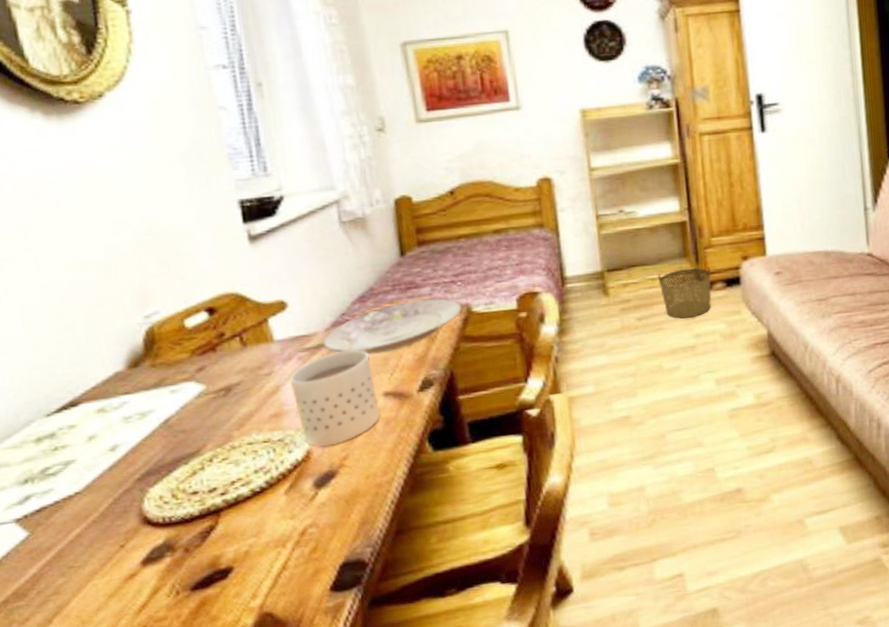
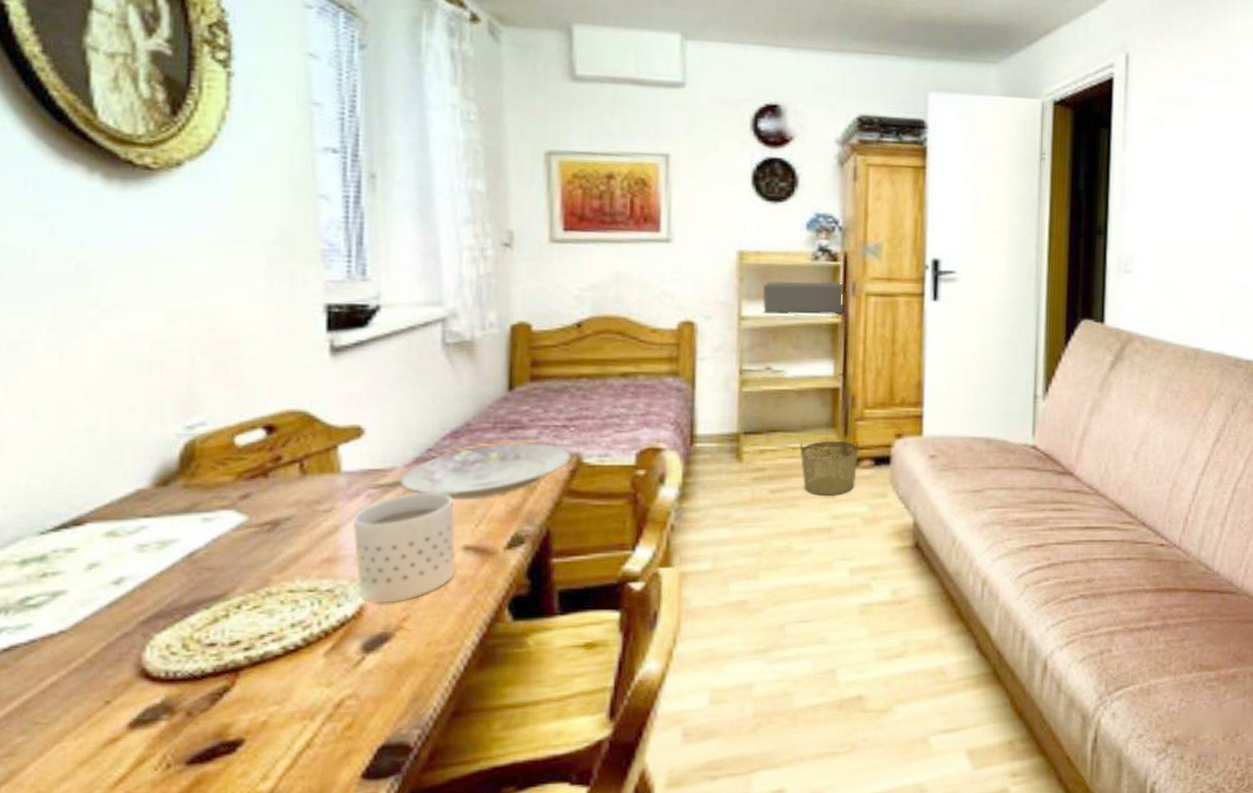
decorative box: none [607,127,681,163] -> present [762,281,843,316]

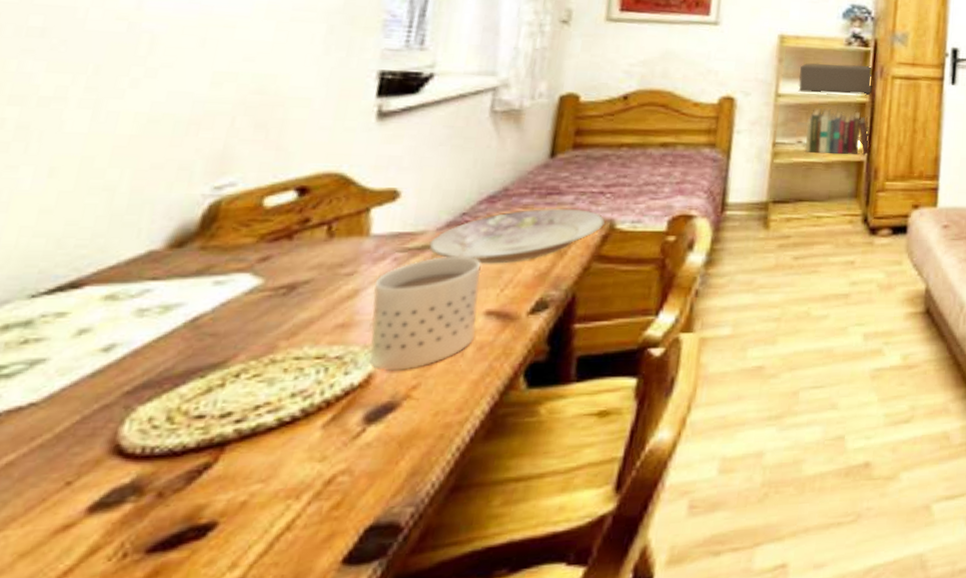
books: none [774,331,845,381] -> present [804,108,870,155]
basket: present [800,440,860,496] -> none [824,210,880,263]

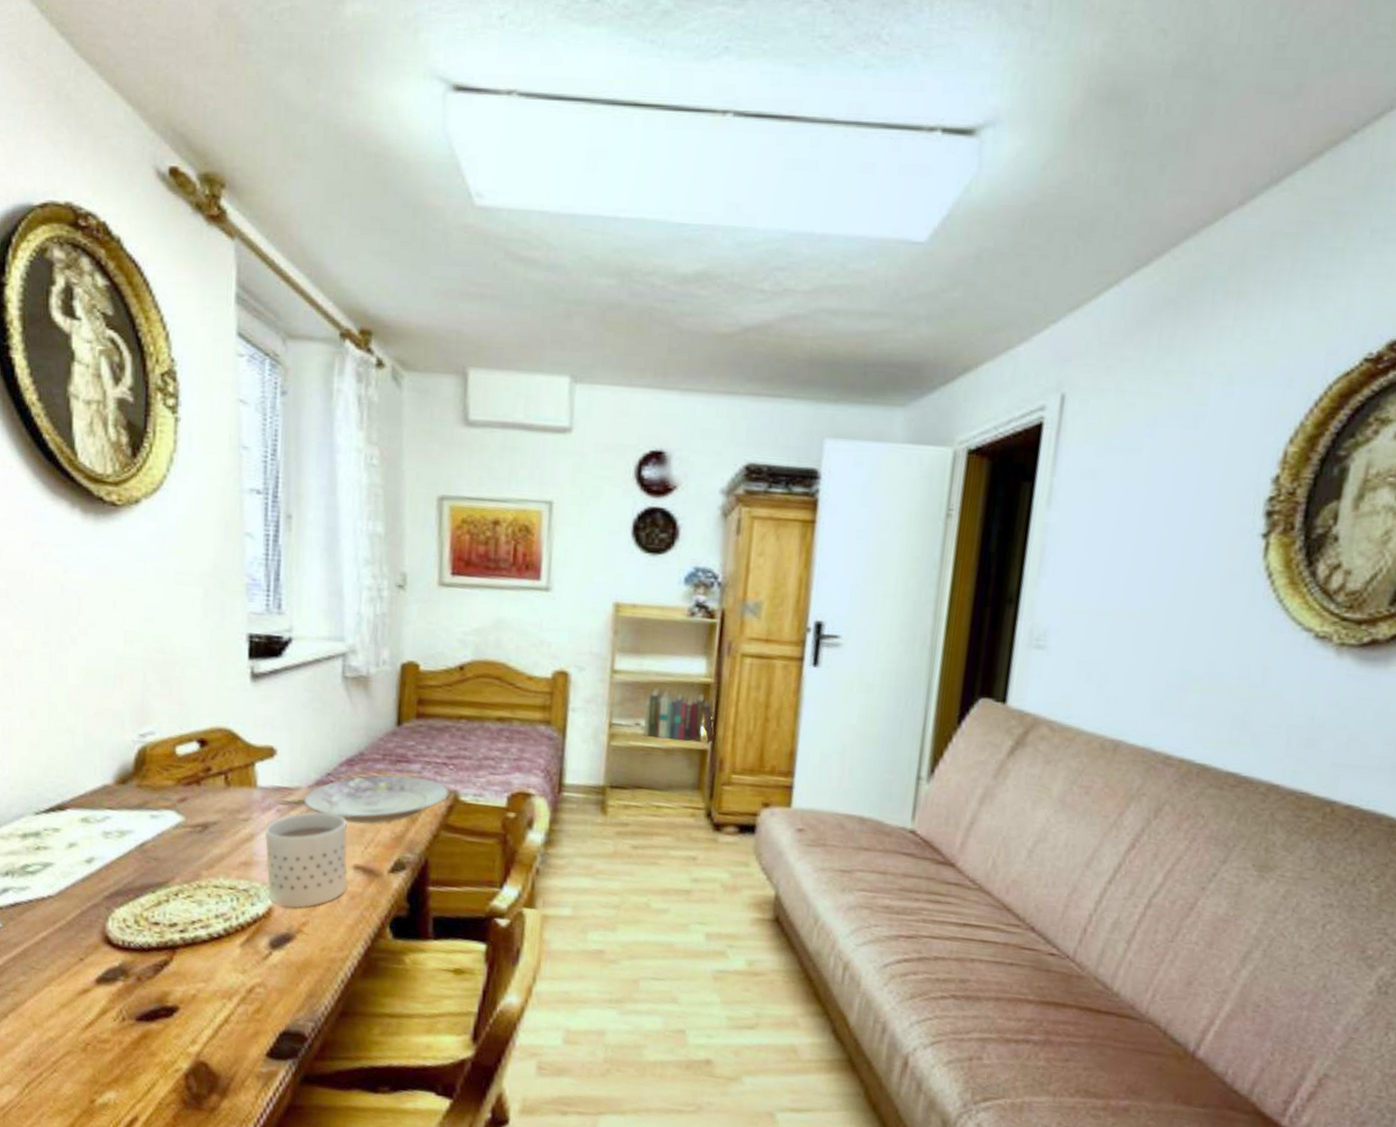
decorative box: present [798,63,872,95] -> none [635,636,718,675]

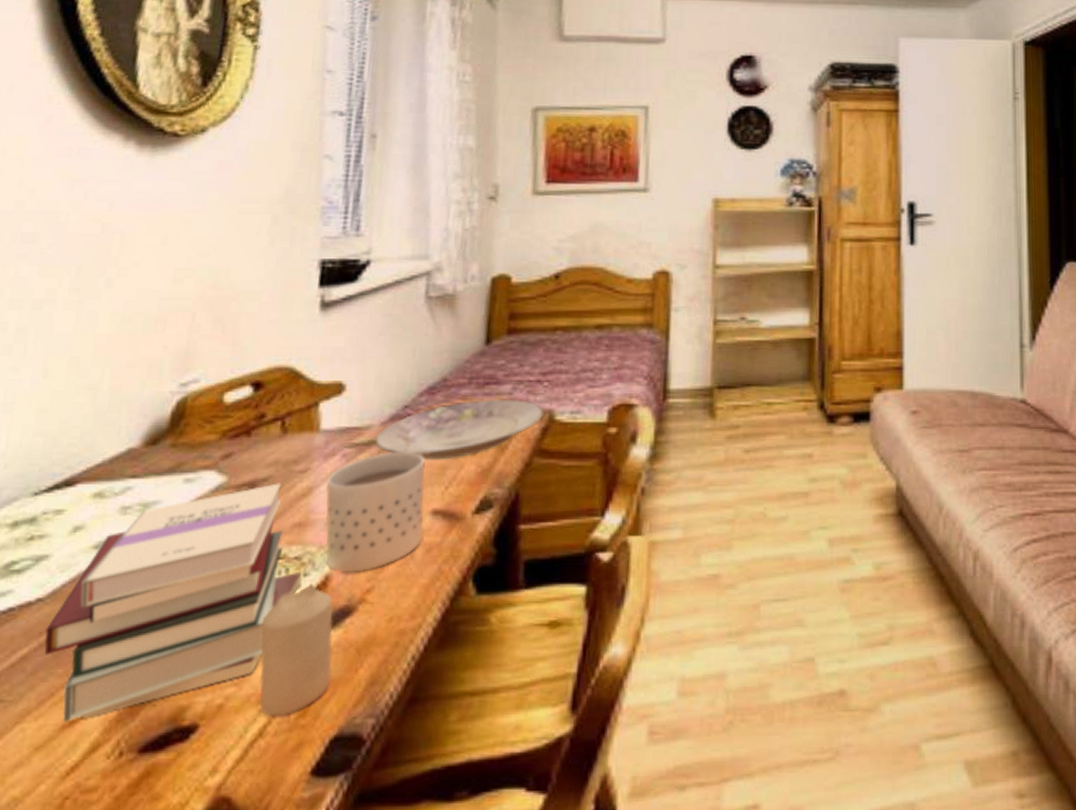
books: none [58,827,250,991] -> present [44,483,303,723]
candle: none [220,914,279,1010] -> present [259,586,333,716]
books: present [642,687,715,743] -> none [748,279,821,331]

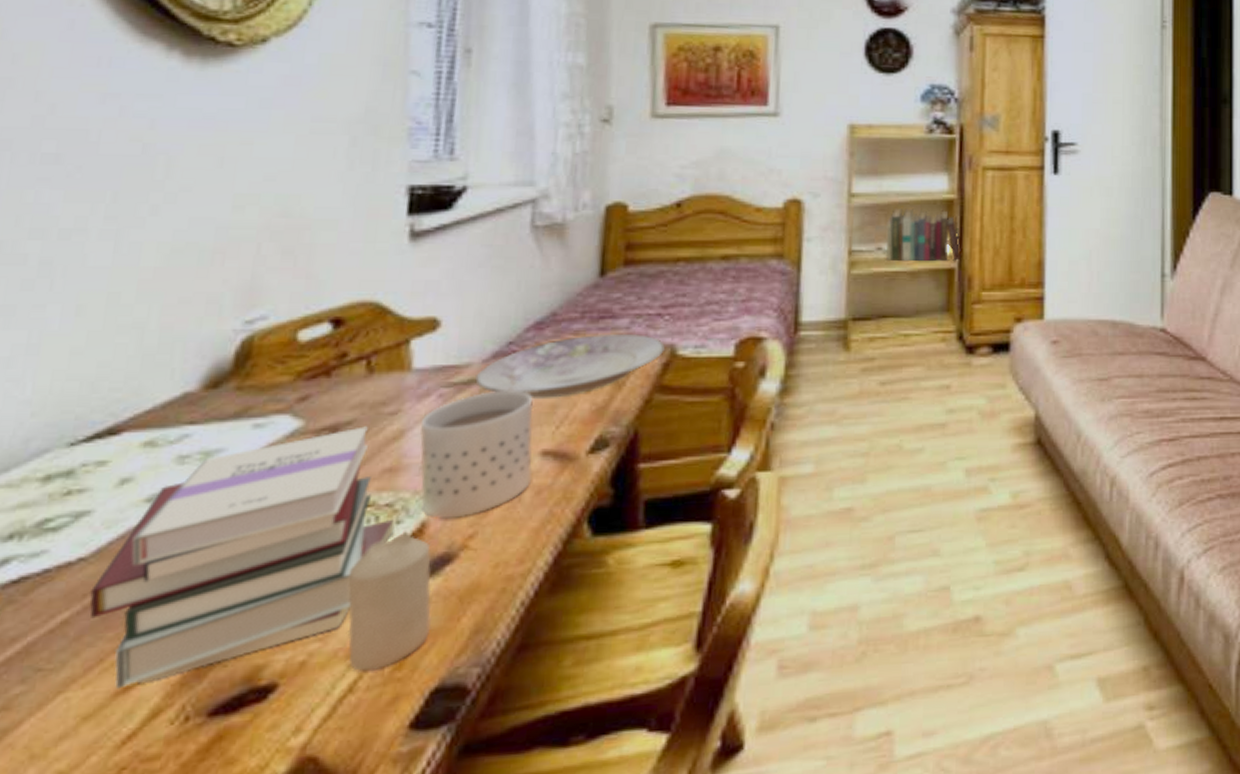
books: none [748,279,821,331] -> present [885,208,961,262]

